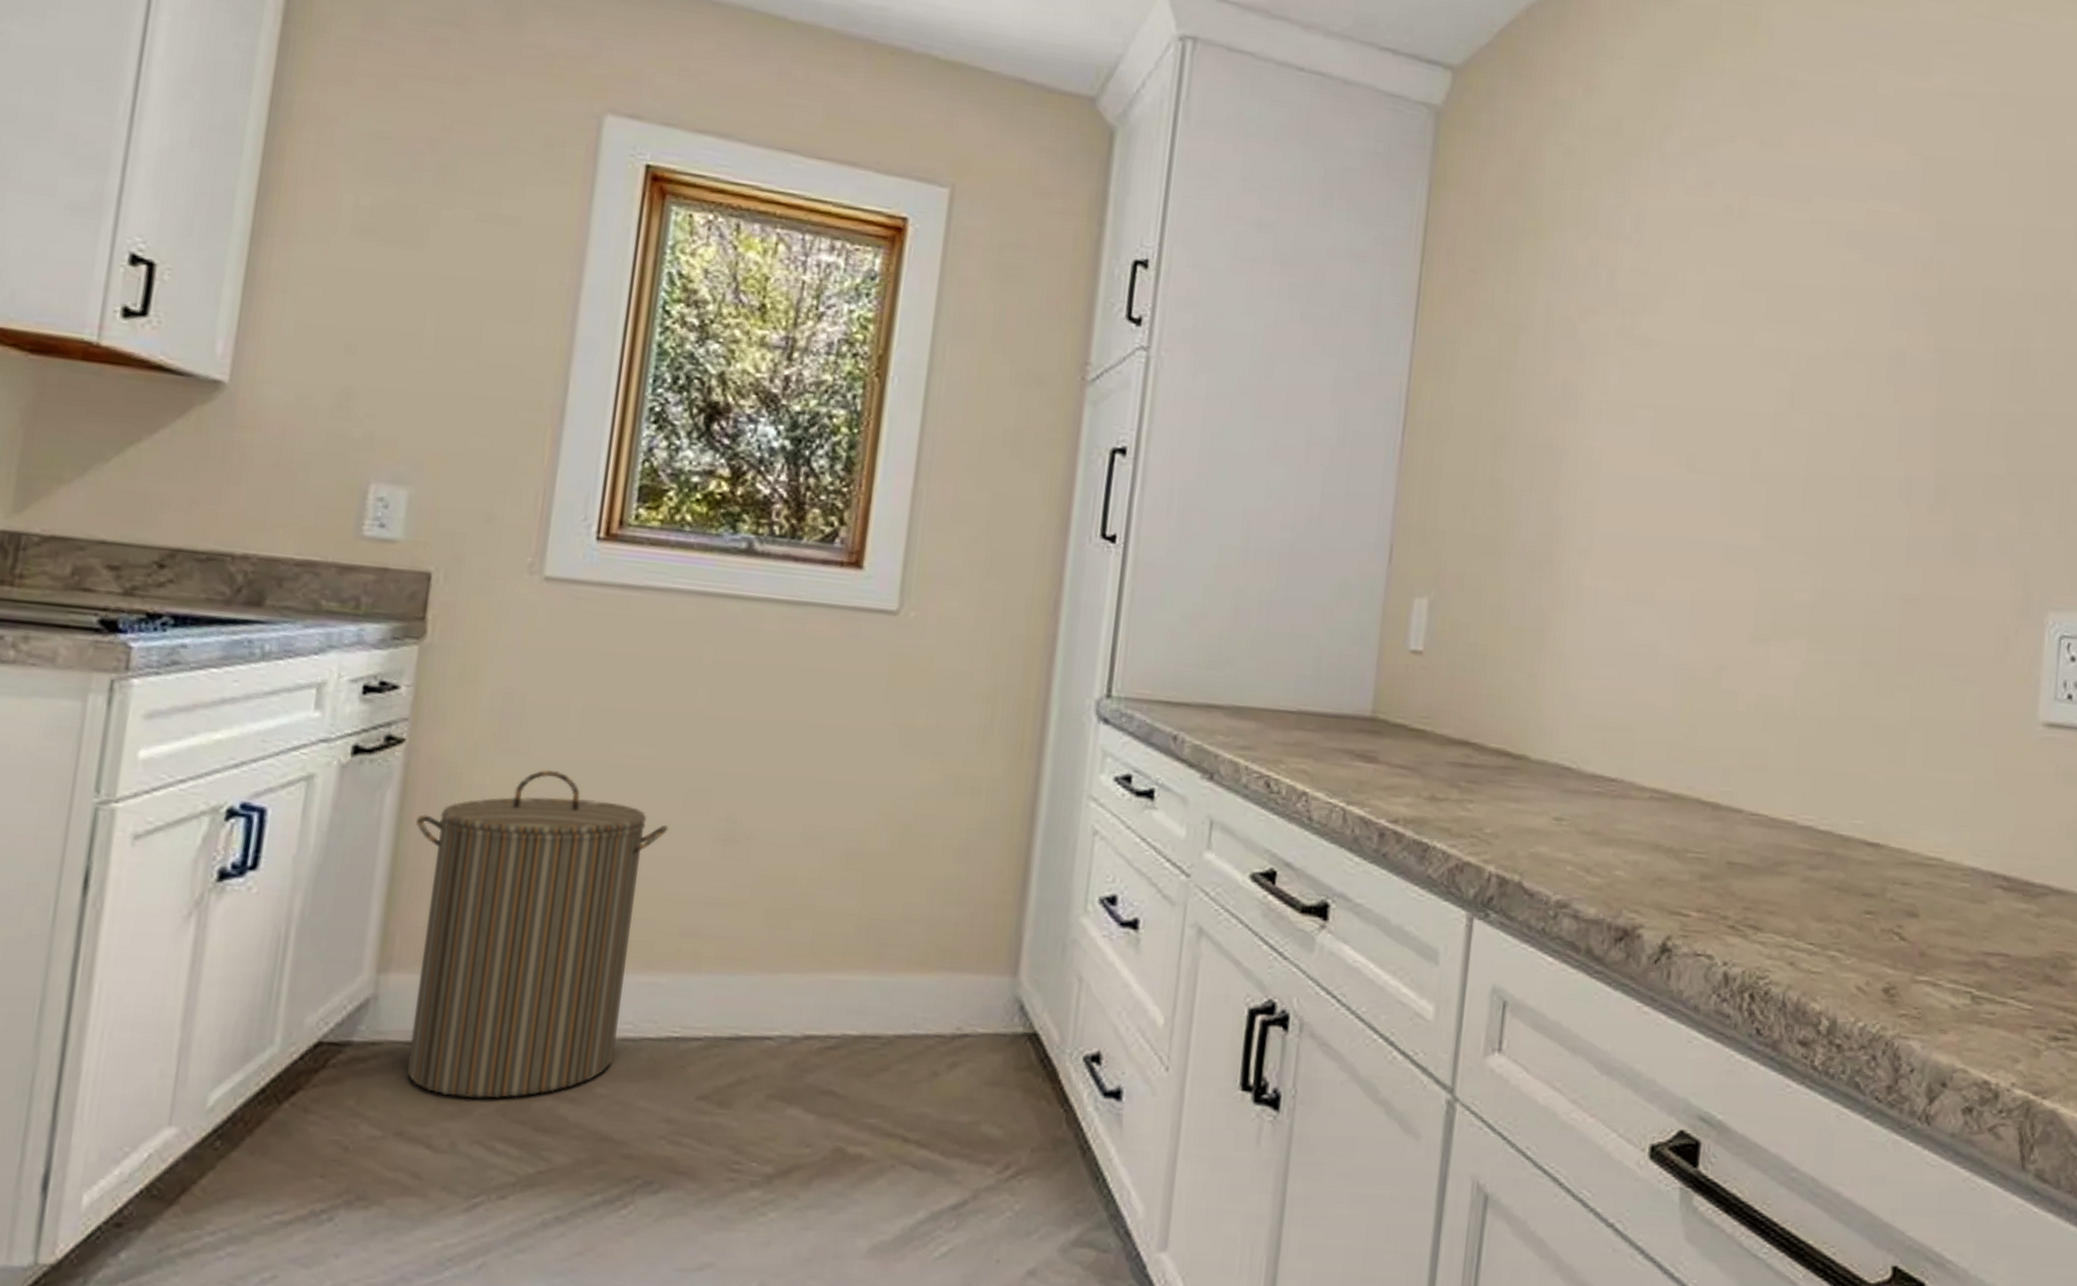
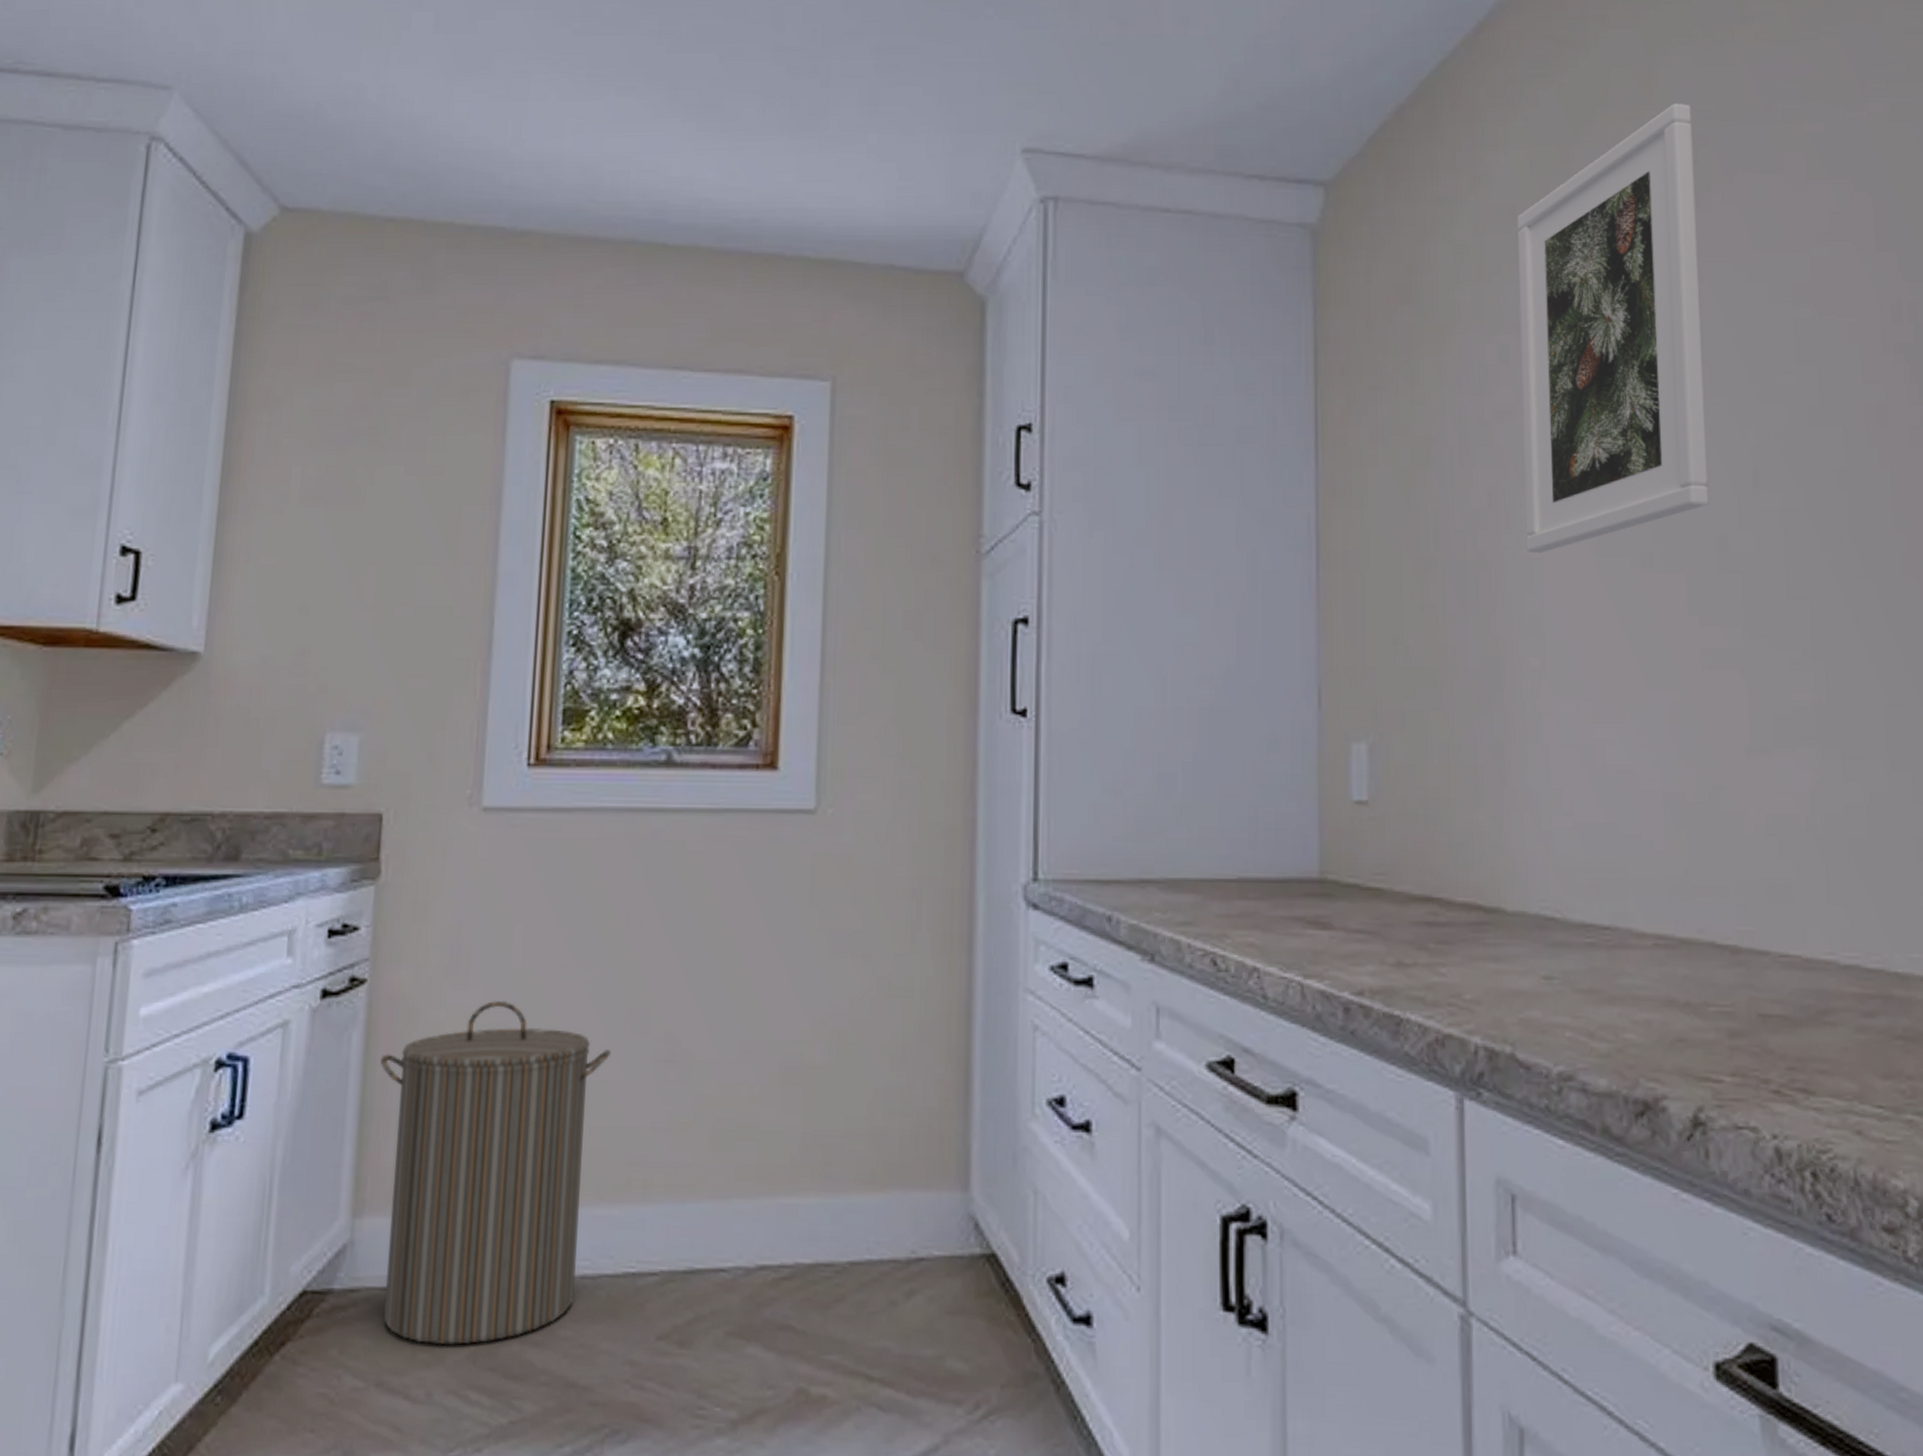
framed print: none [1590,46,1786,445] -> present [1517,104,1709,554]

